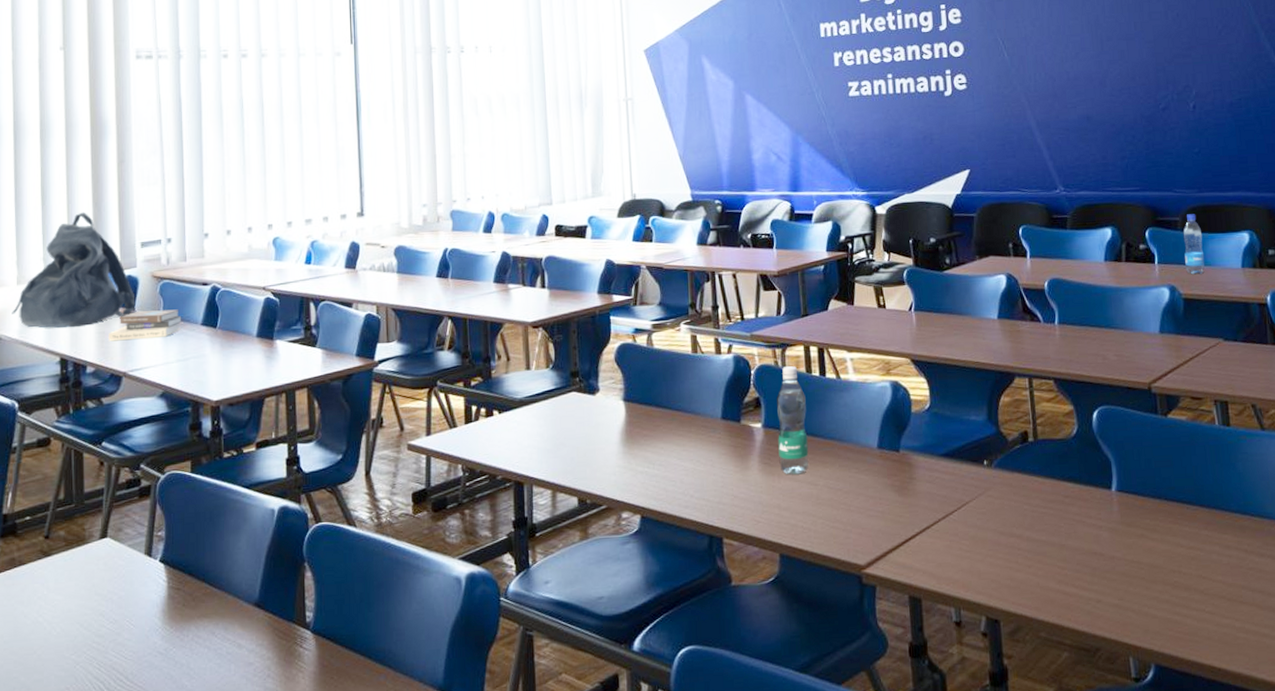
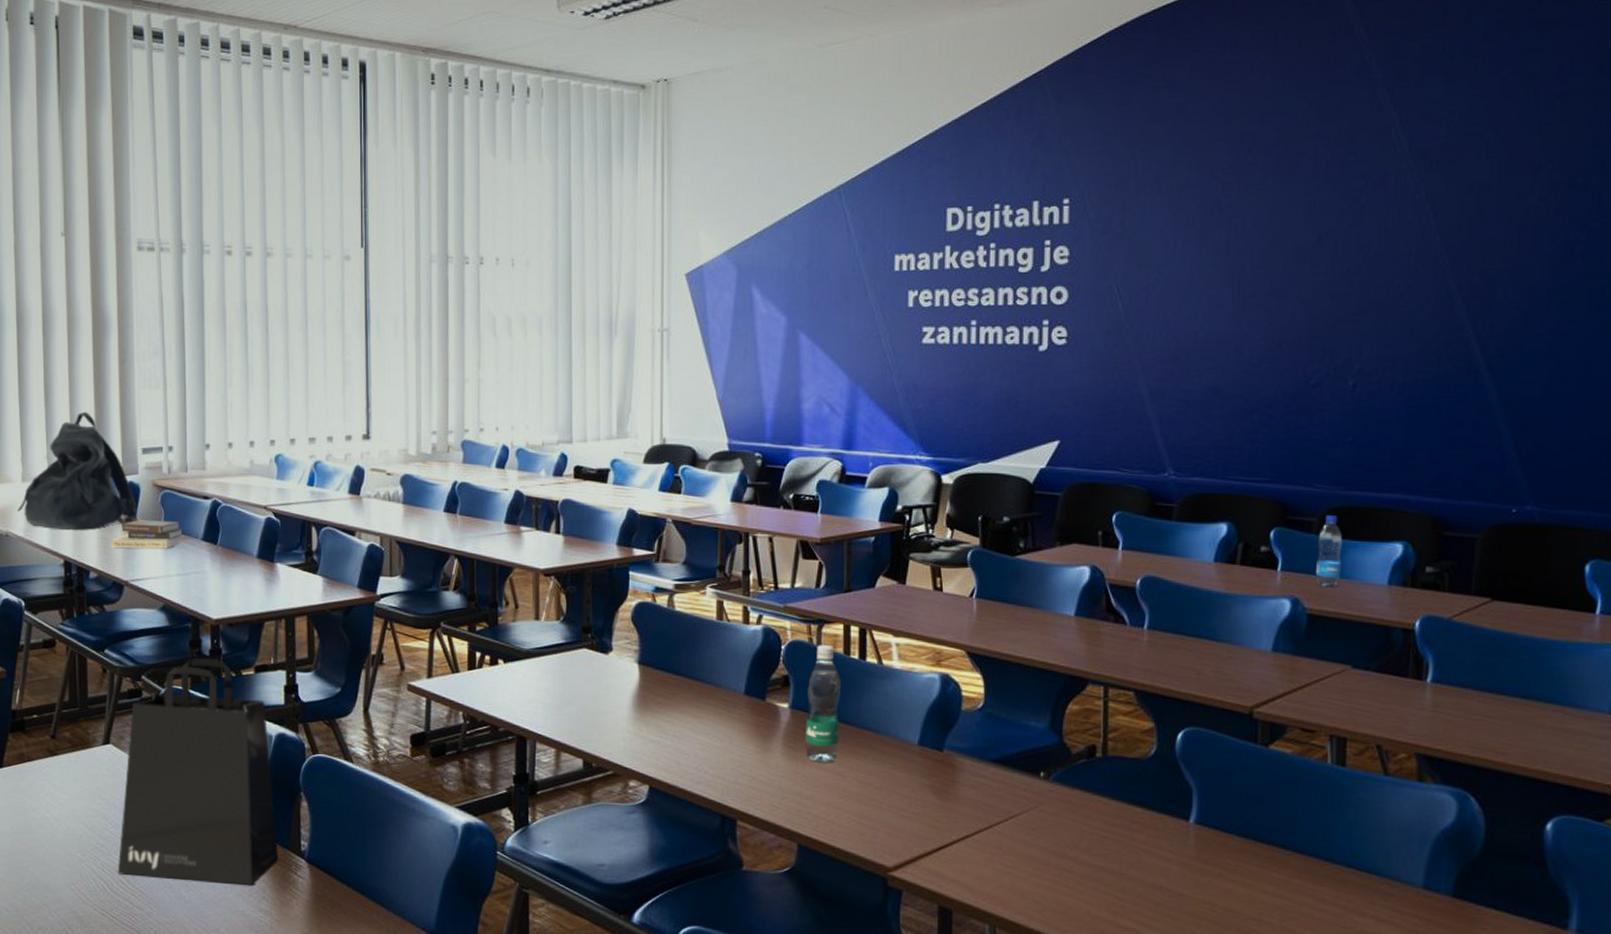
shopping bag: none [115,439,283,672] -> present [117,657,278,885]

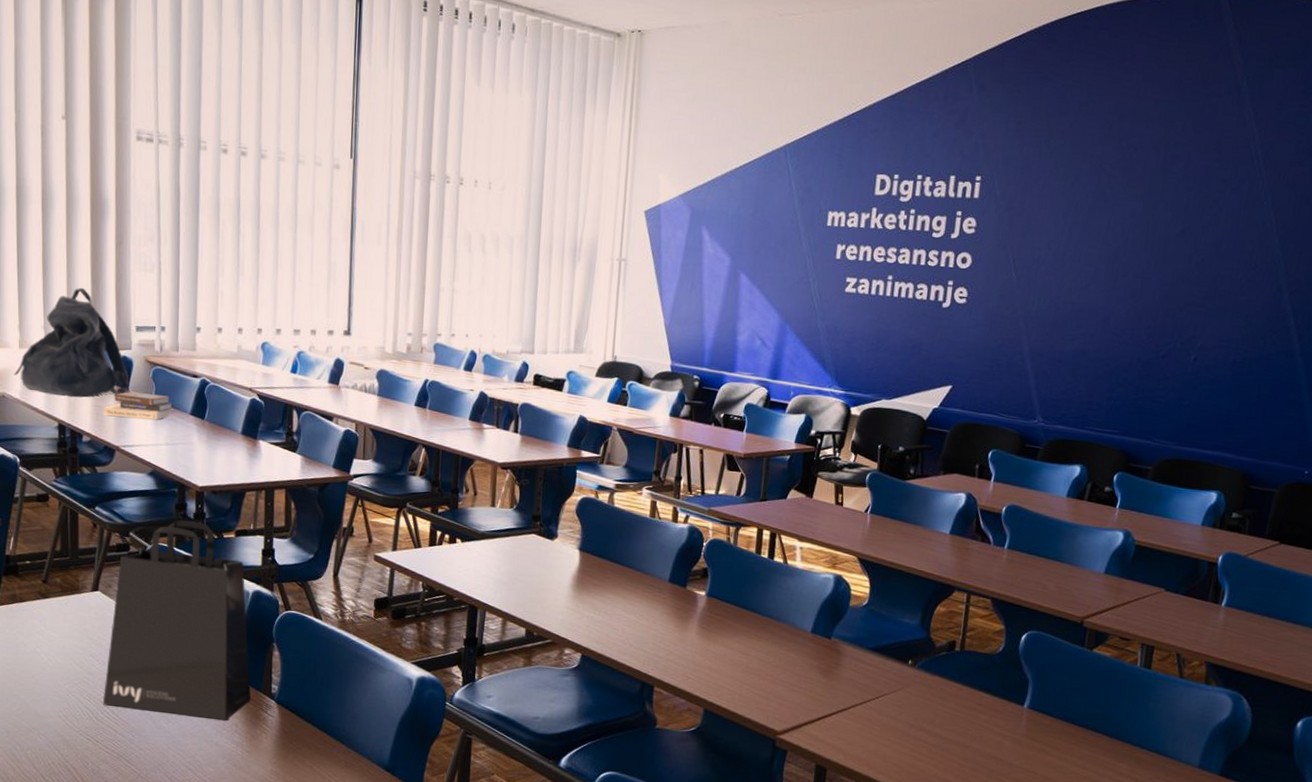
bottle: present [805,645,841,763] -> none [716,544,751,643]
bottle: present [1316,515,1343,588] -> none [1145,465,1171,525]

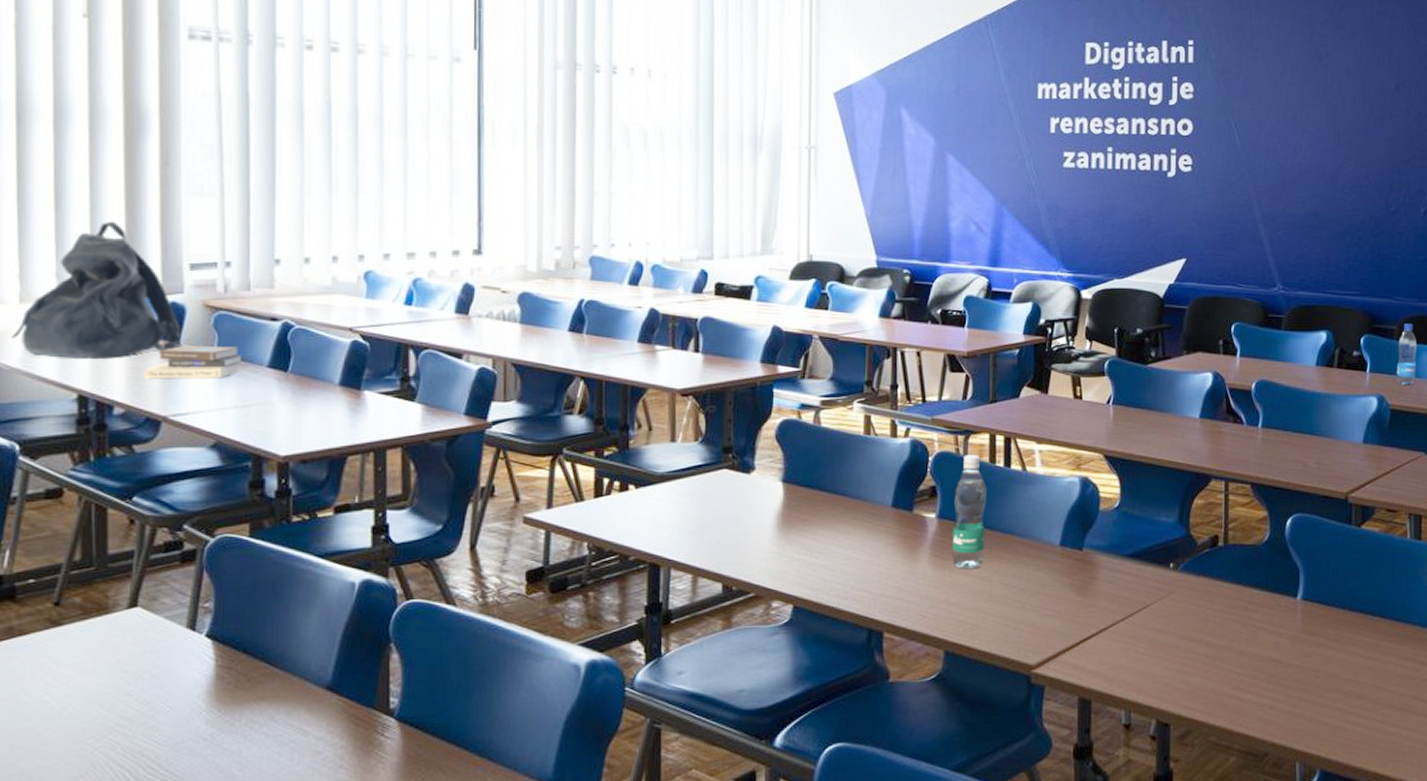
shopping bag: present [102,519,251,720] -> none [144,500,360,759]
bottle: none [716,544,751,643] -> present [952,455,987,569]
bottle: none [1145,465,1171,525] -> present [1397,323,1418,386]

